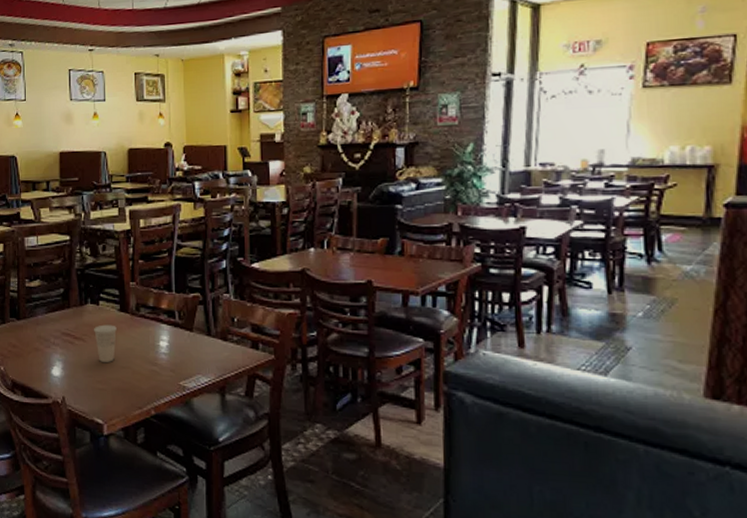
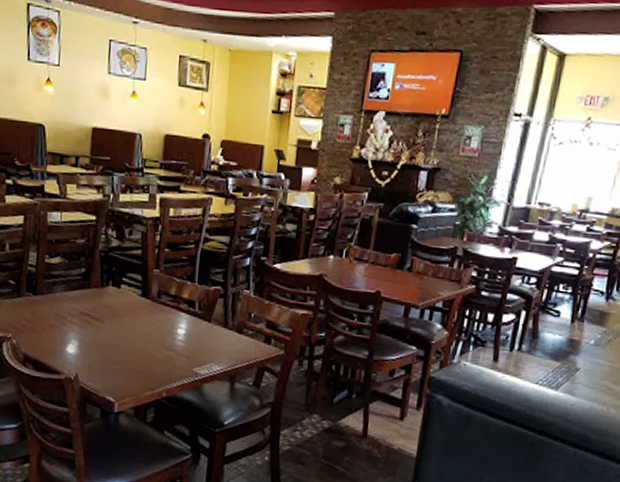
cup: present [93,324,117,362] -> none [112,308,136,345]

